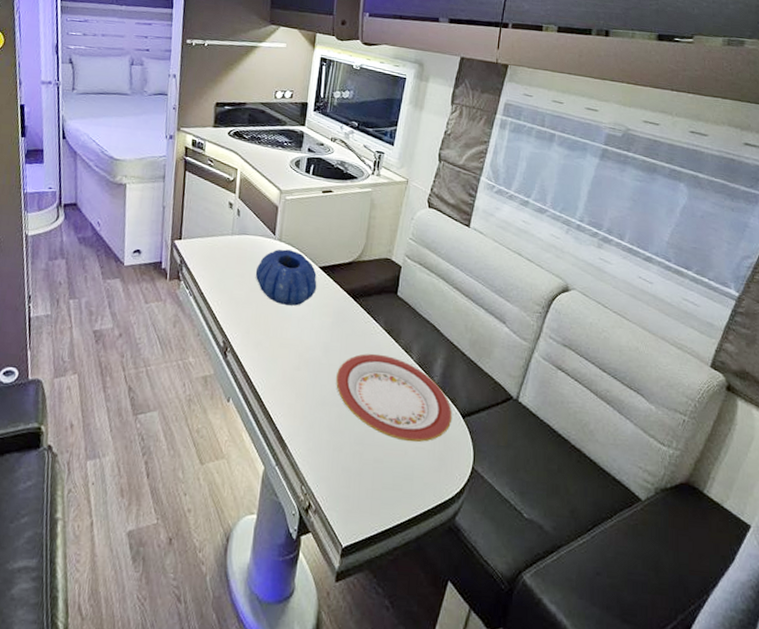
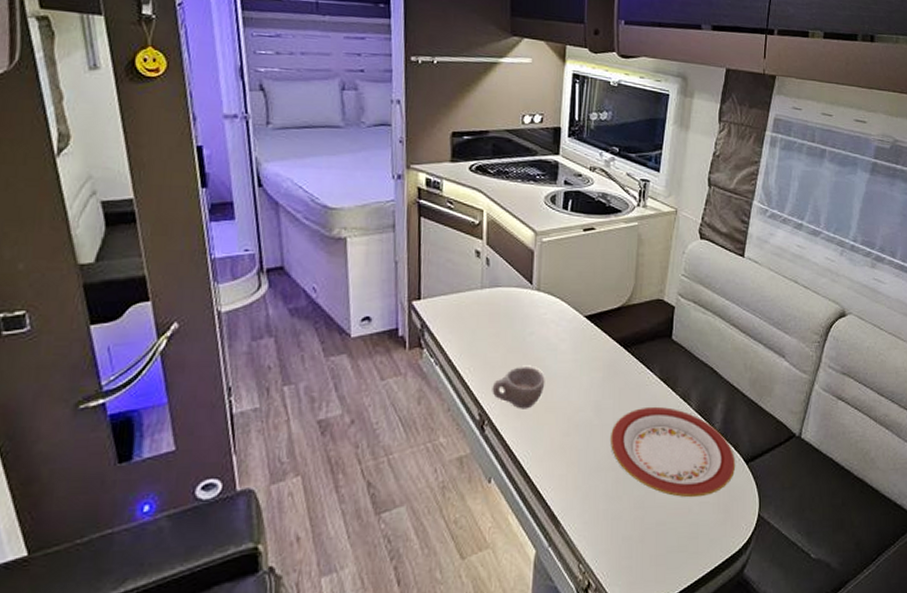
cup: none [235,305,281,342] -> present [492,367,545,409]
decorative bowl: present [255,249,317,306] -> none [512,300,583,364]

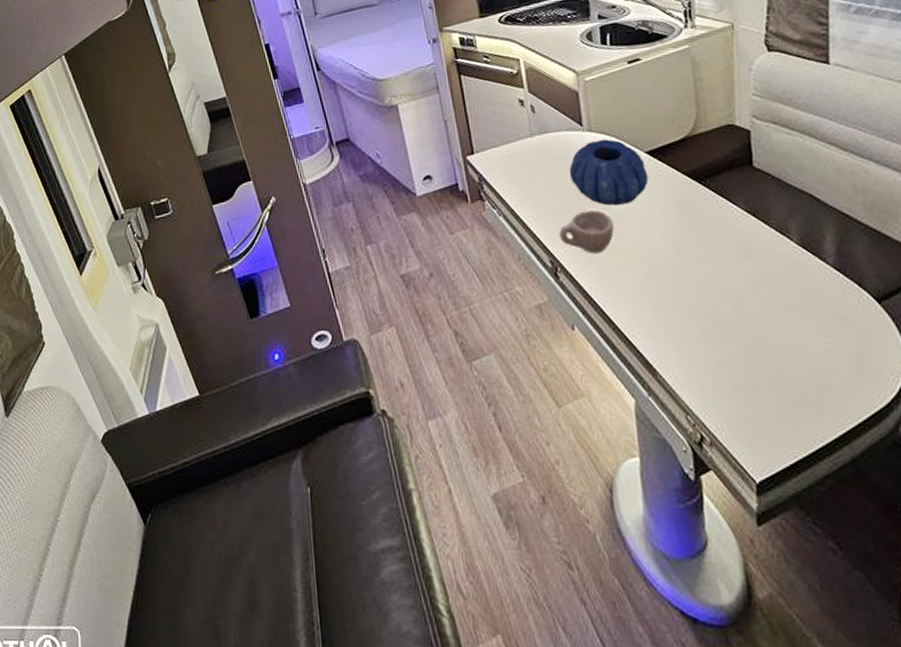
decorative bowl: none [512,300,583,364] -> present [569,139,649,206]
plate: present [611,406,736,498] -> none [698,242,865,344]

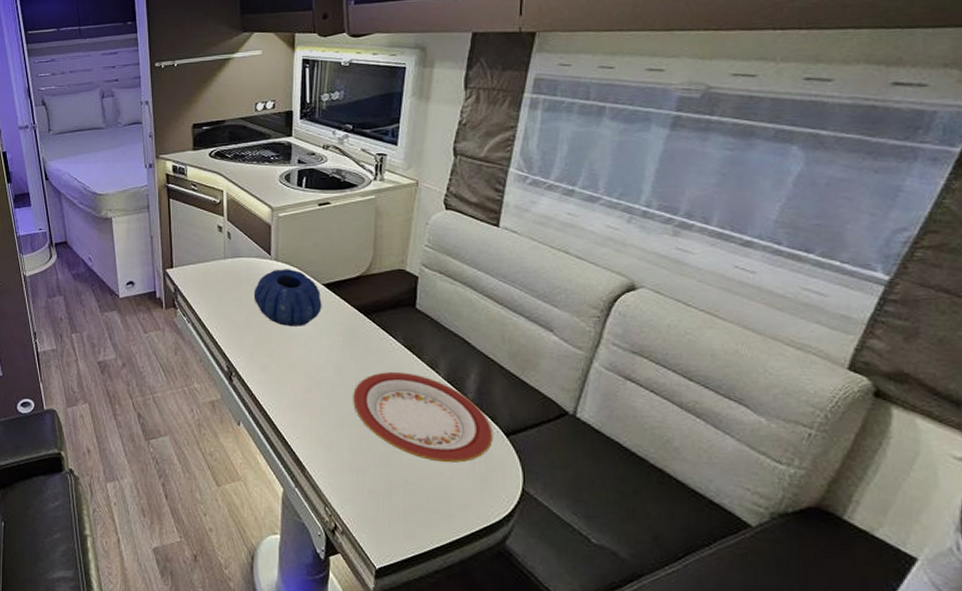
cup: present [559,209,615,254] -> none [237,328,286,365]
plate: none [698,242,865,344] -> present [353,371,494,463]

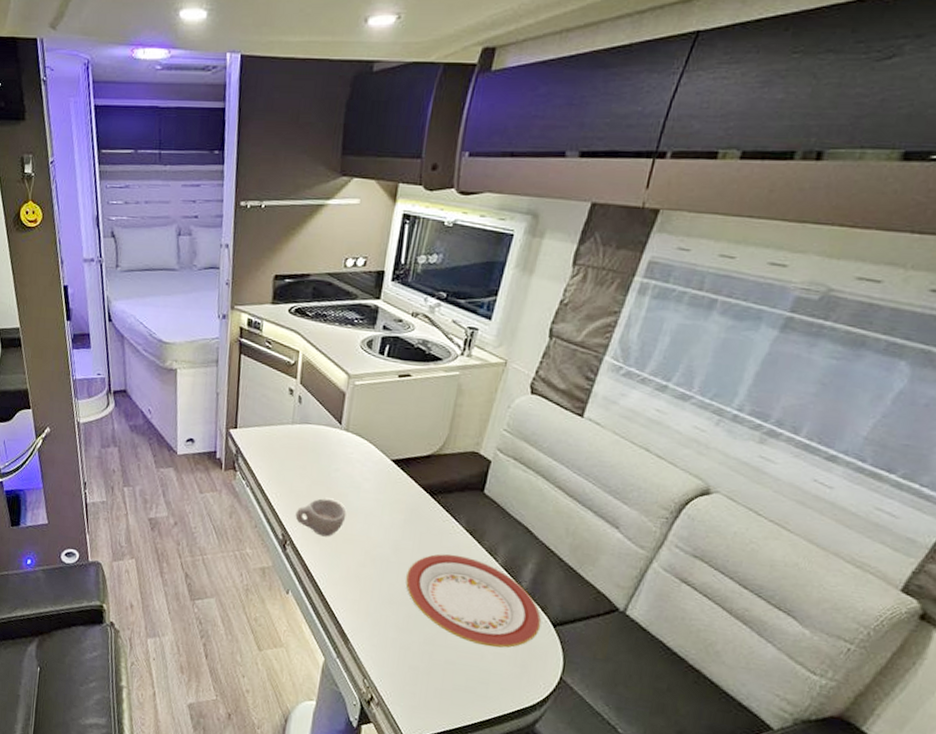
cup: none [237,328,286,365] -> present [295,498,346,537]
decorative bowl: present [253,269,322,326] -> none [318,440,389,501]

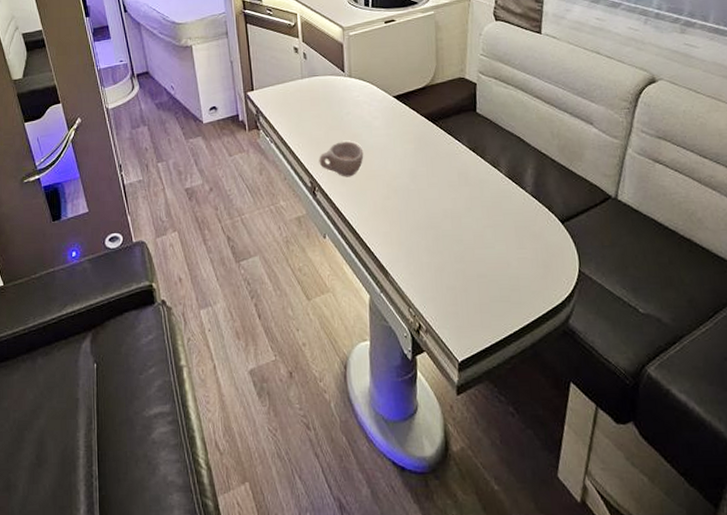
plate: present [406,554,542,648] -> none [427,172,551,254]

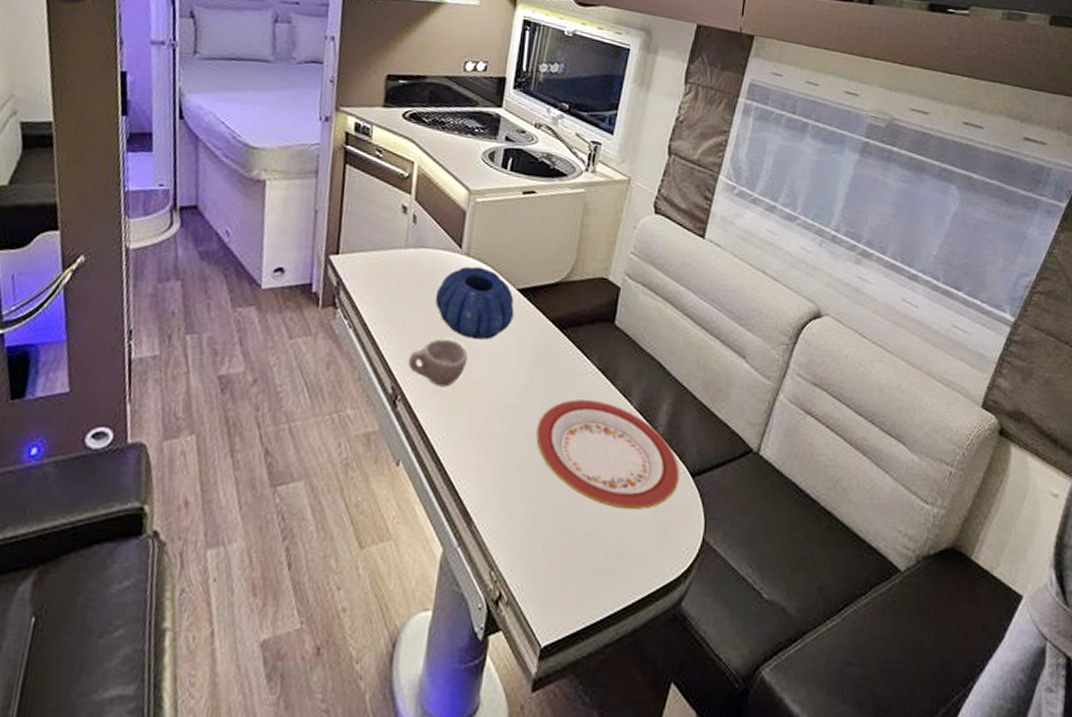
decorative bowl: none [330,84,394,138] -> present [435,266,515,340]
plate: none [427,172,551,254] -> present [536,399,680,510]

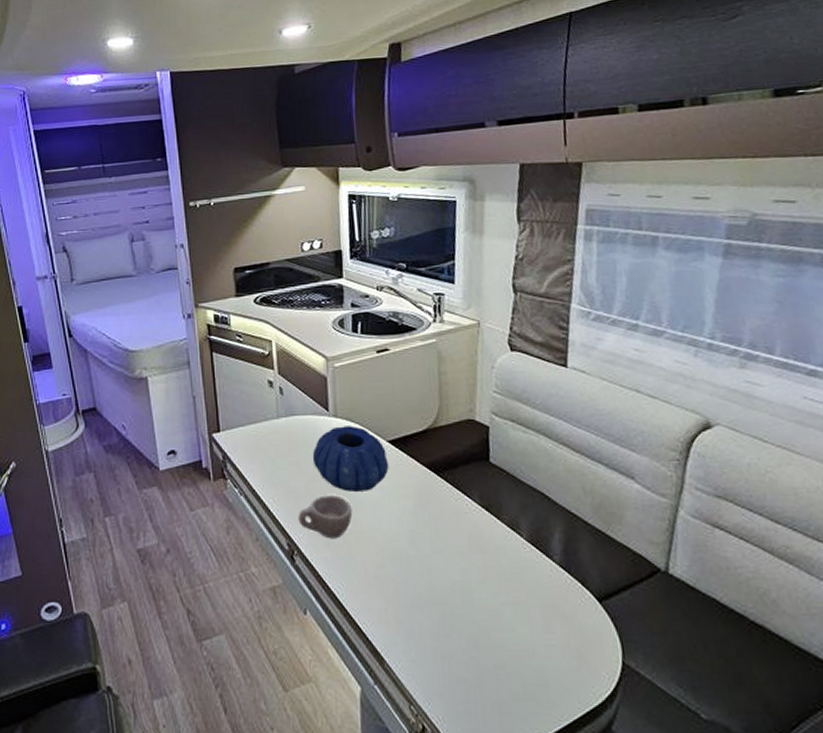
plate: present [536,399,680,510] -> none [430,536,586,639]

